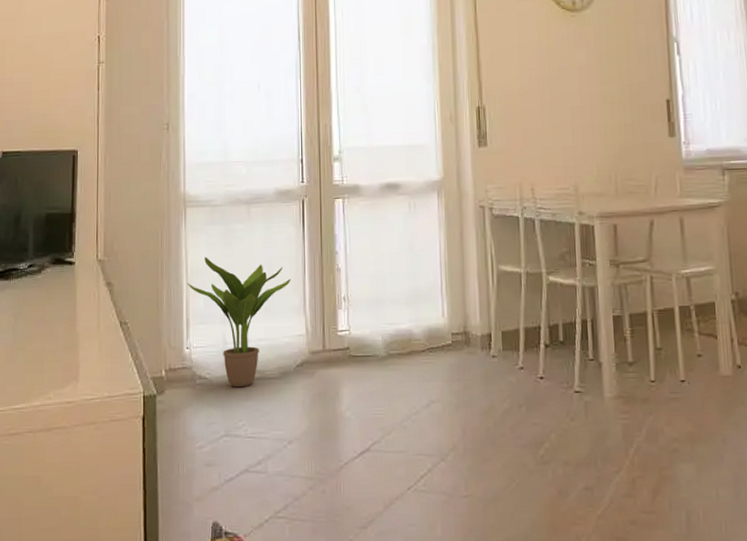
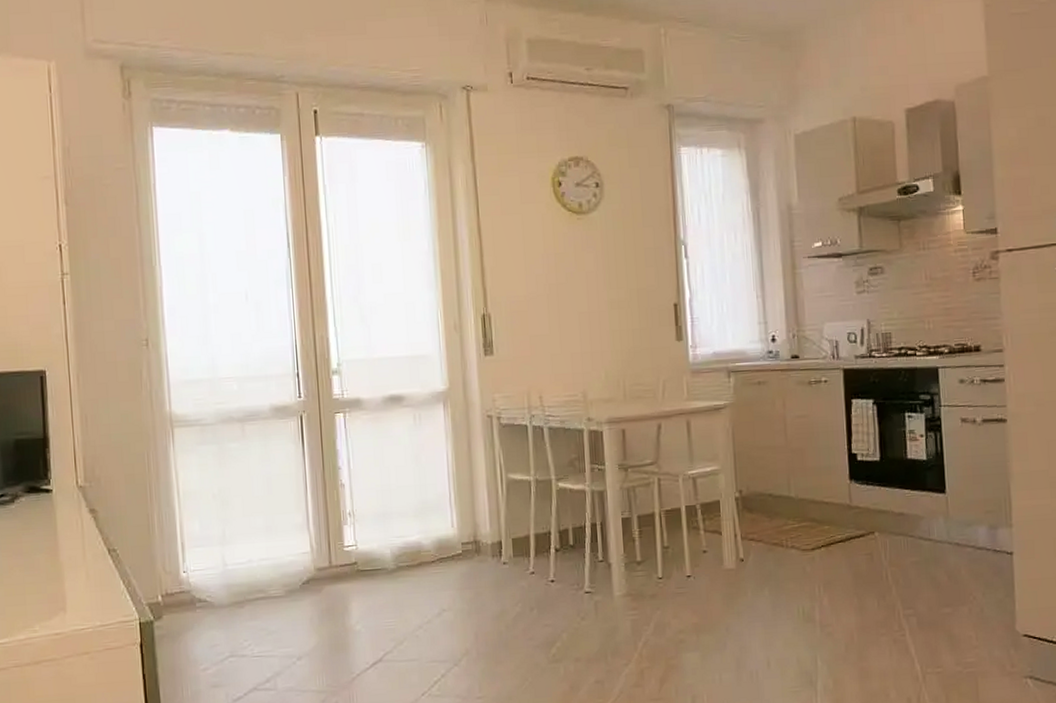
potted plant: present [187,257,291,388] -> none [179,478,292,609]

